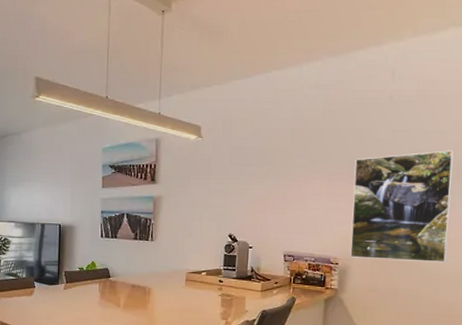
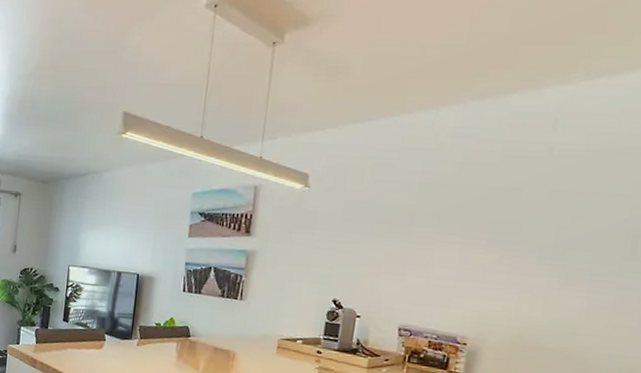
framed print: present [350,150,454,263] -> none [482,218,631,355]

